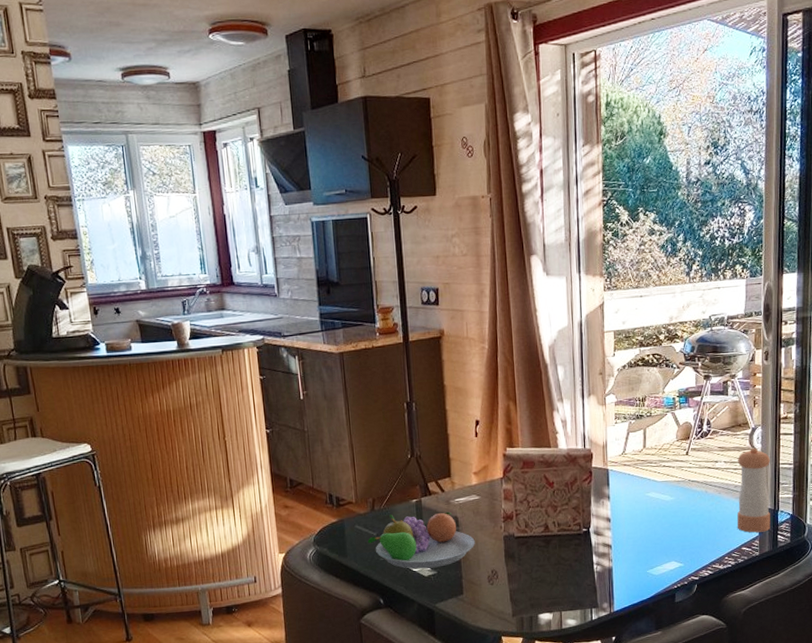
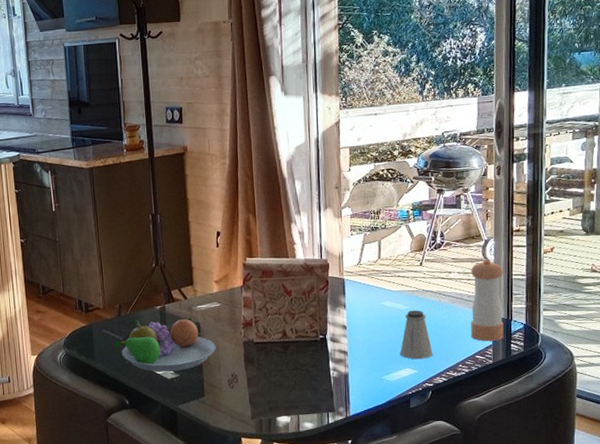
saltshaker: none [665,501,699,552] -> present [399,310,433,360]

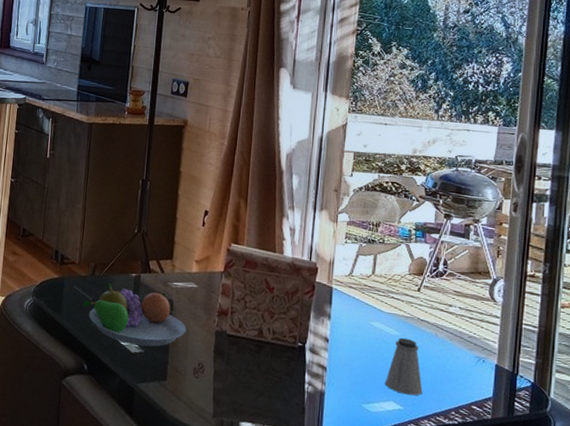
pepper shaker: present [470,259,504,342] -> none [468,299,512,395]

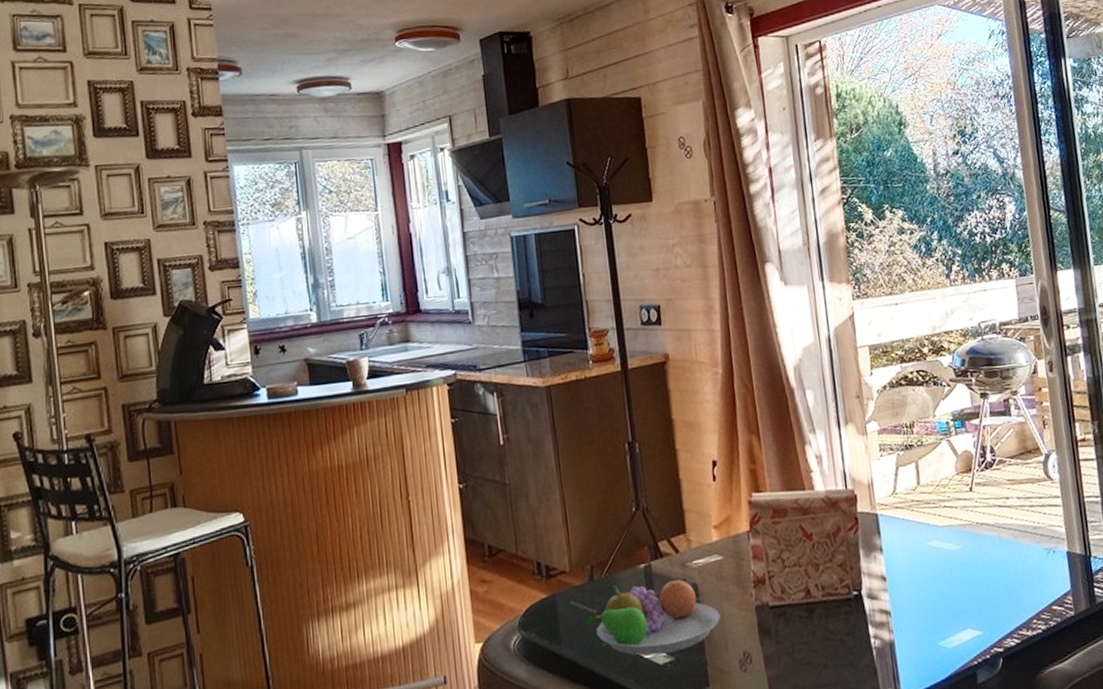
saltshaker: present [384,337,423,396] -> none [956,549,999,617]

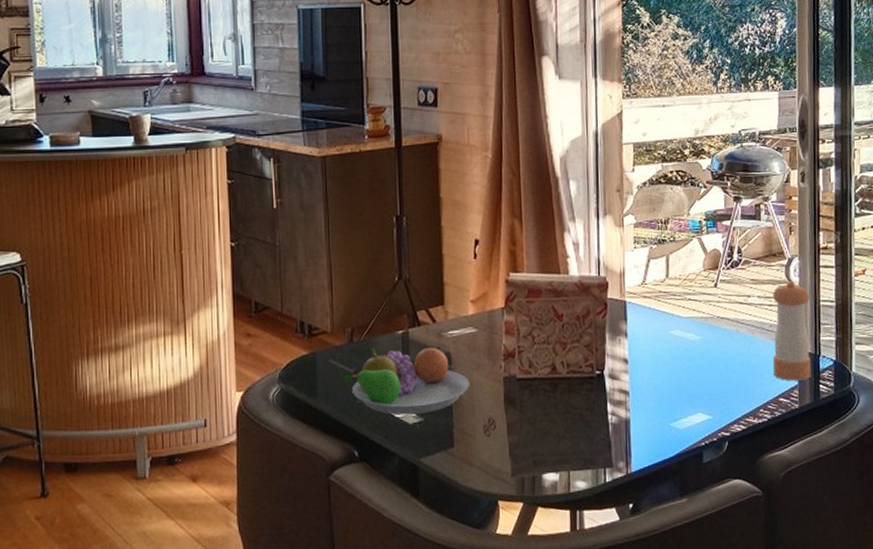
pepper shaker: none [1033,478,1084,587] -> present [772,281,811,381]

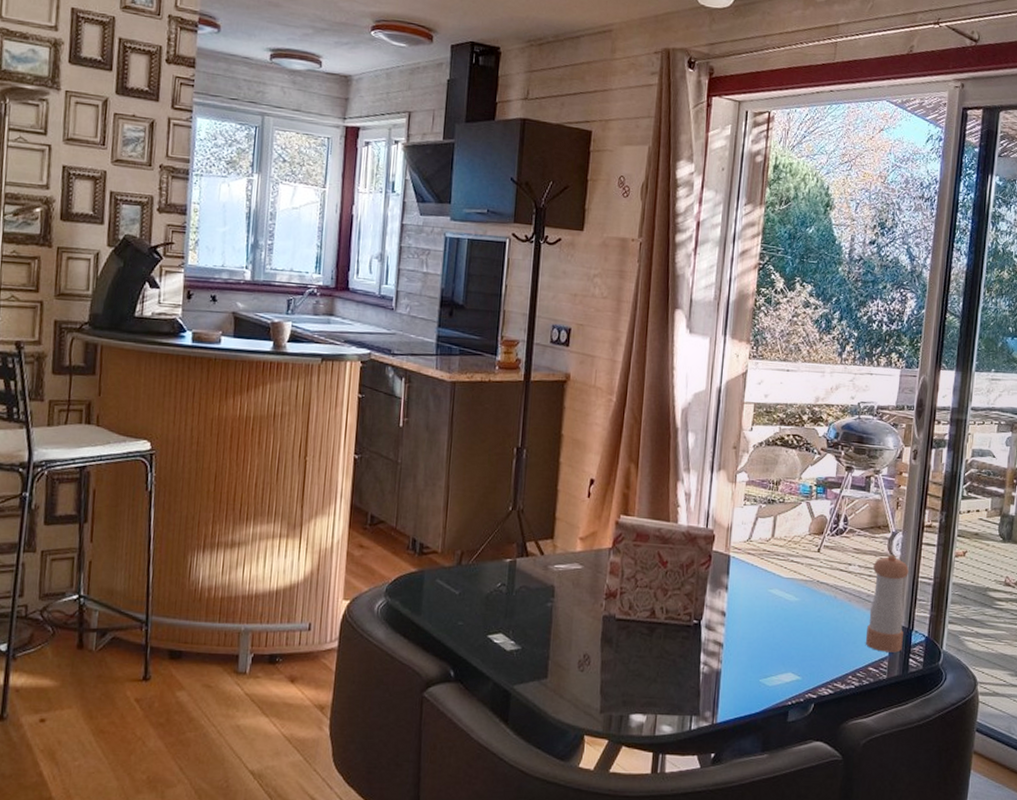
fruit bowl: present [342,346,470,415] -> none [447,572,570,642]

